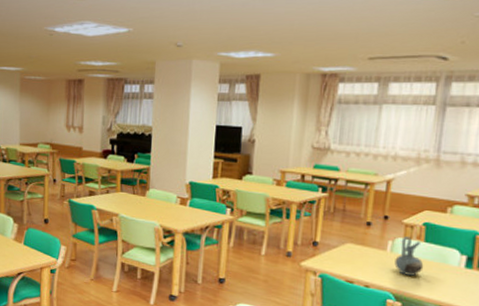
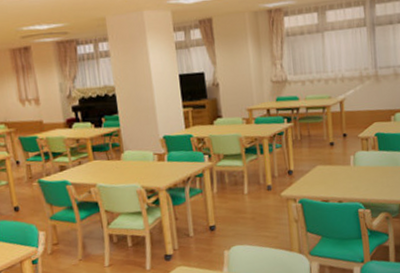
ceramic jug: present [394,236,424,276] -> none [358,149,382,184]

